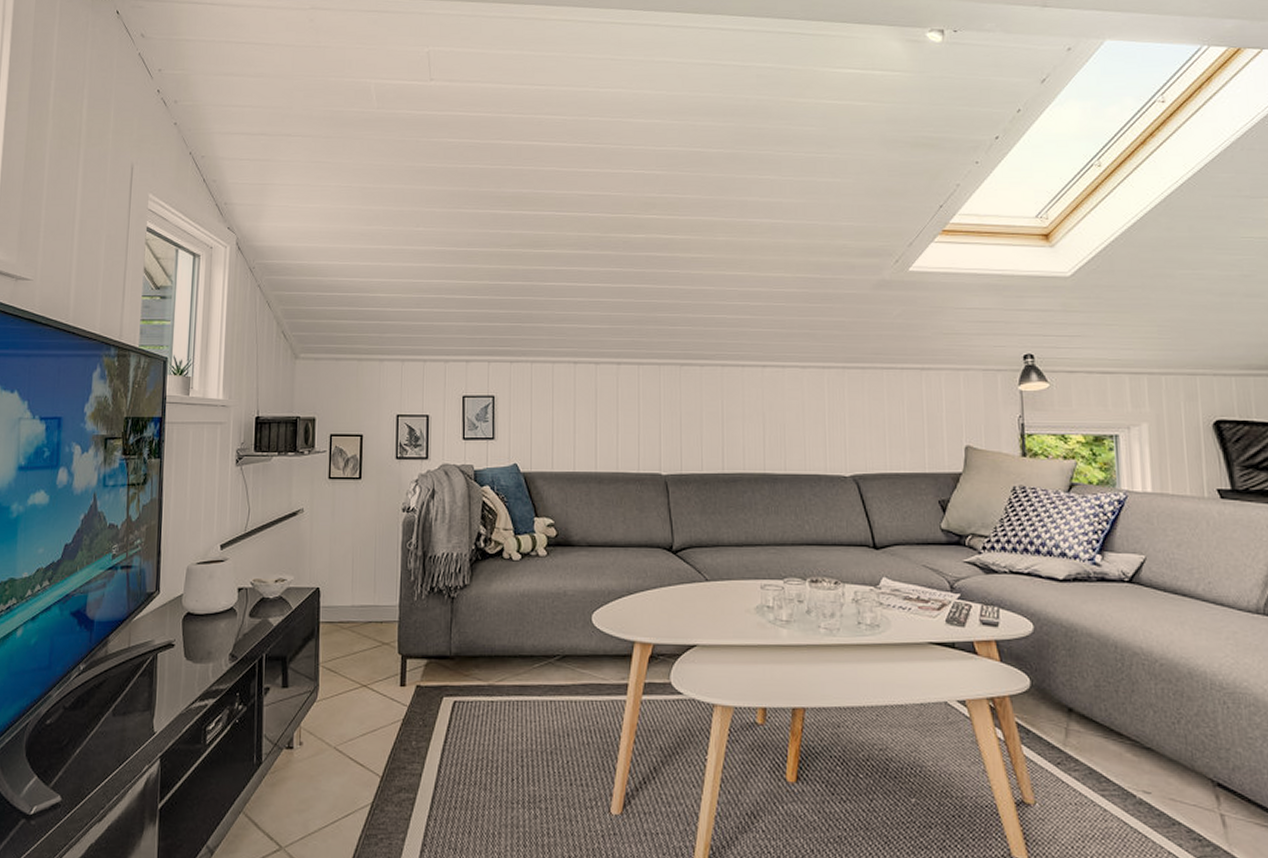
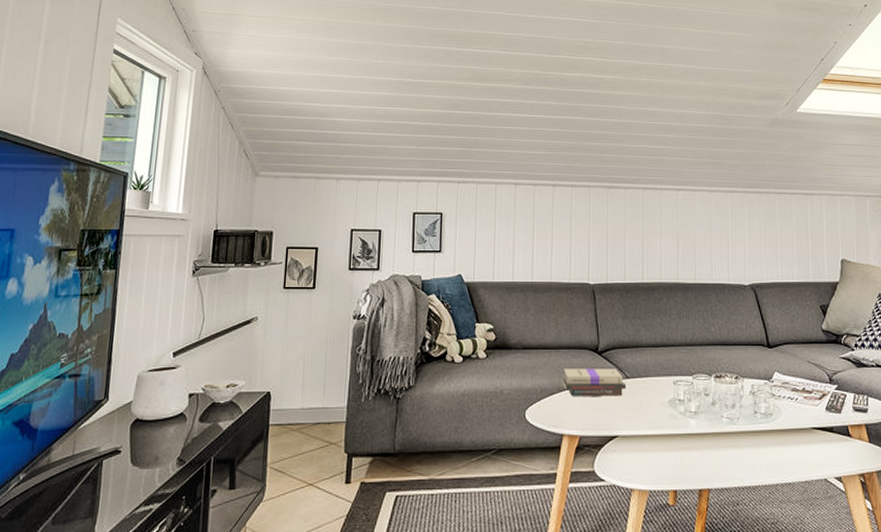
books: none [629,569,706,601] -> present [559,369,627,396]

